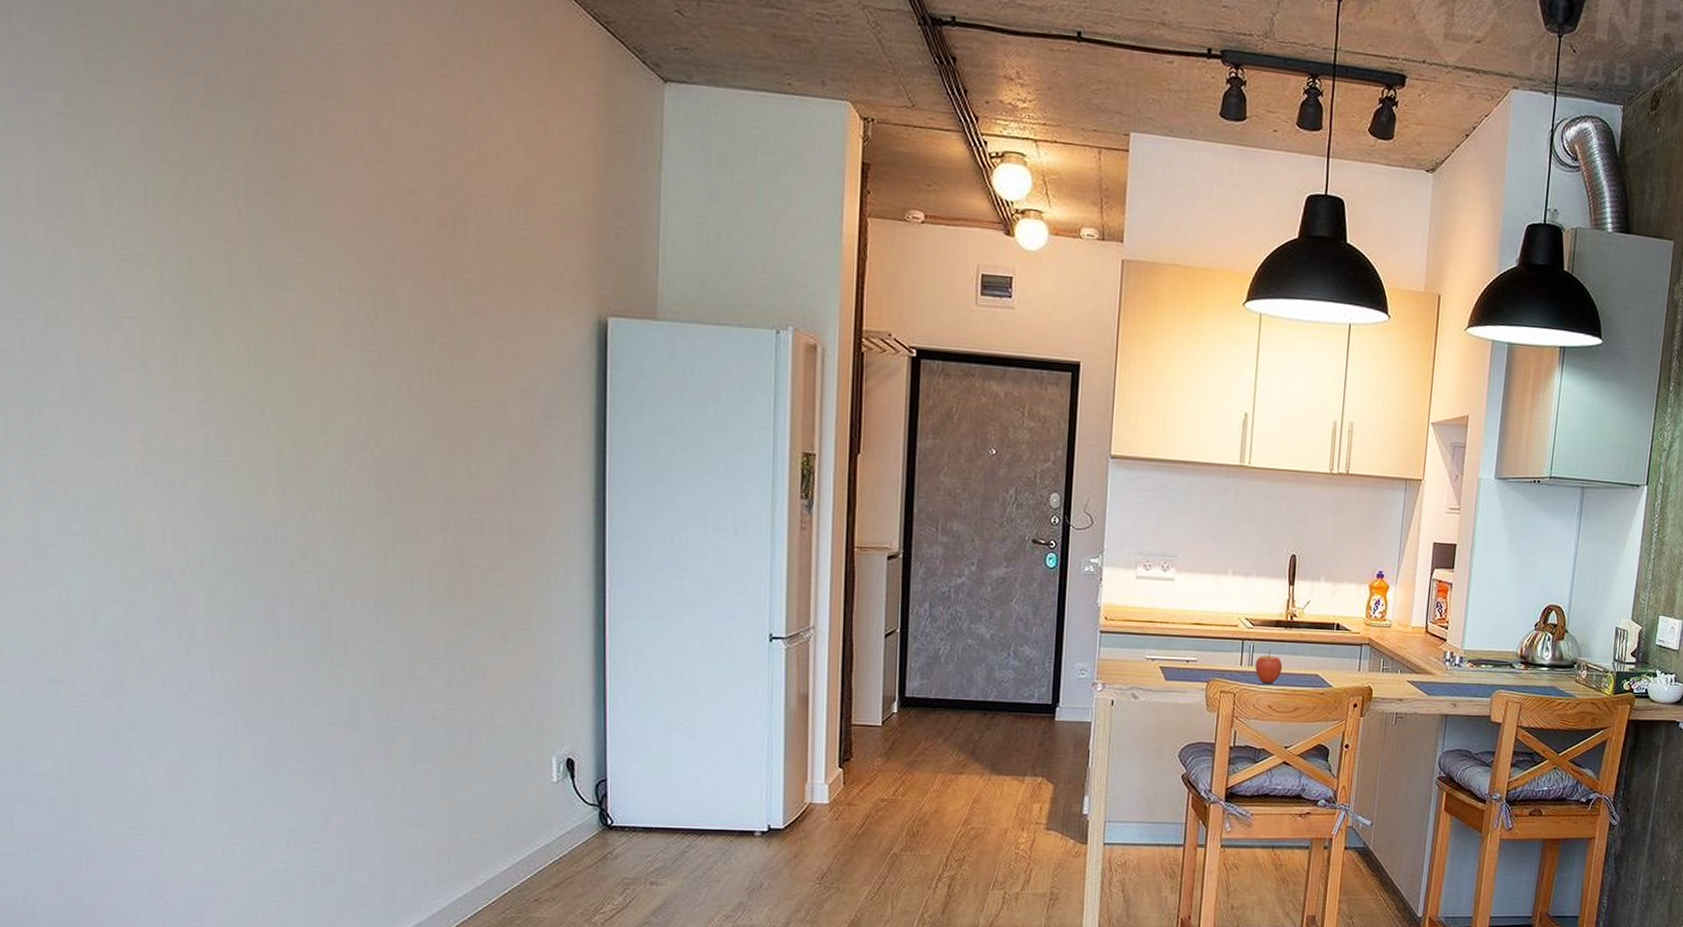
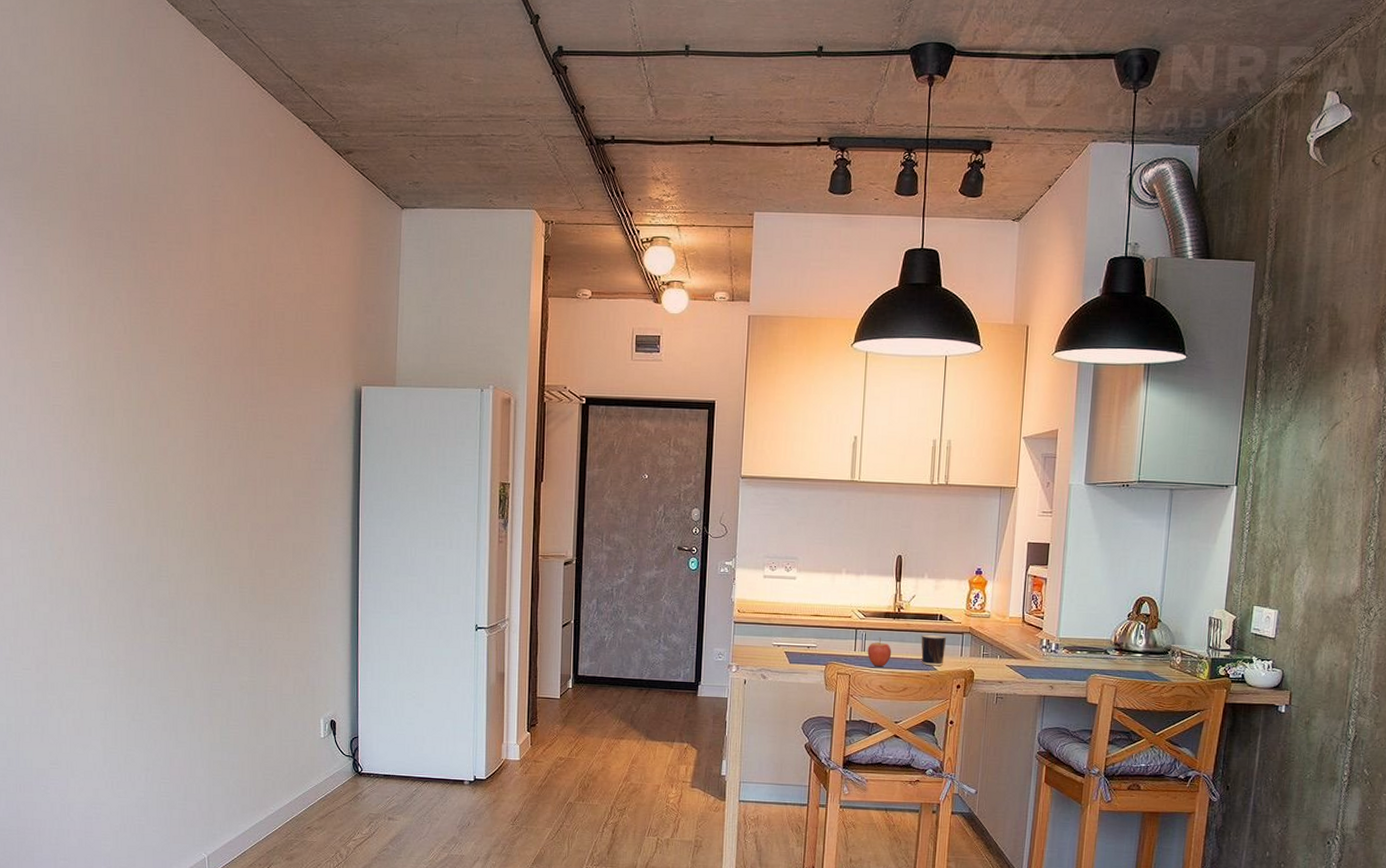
mug: none [1315,646,1344,683] -> present [921,634,947,667]

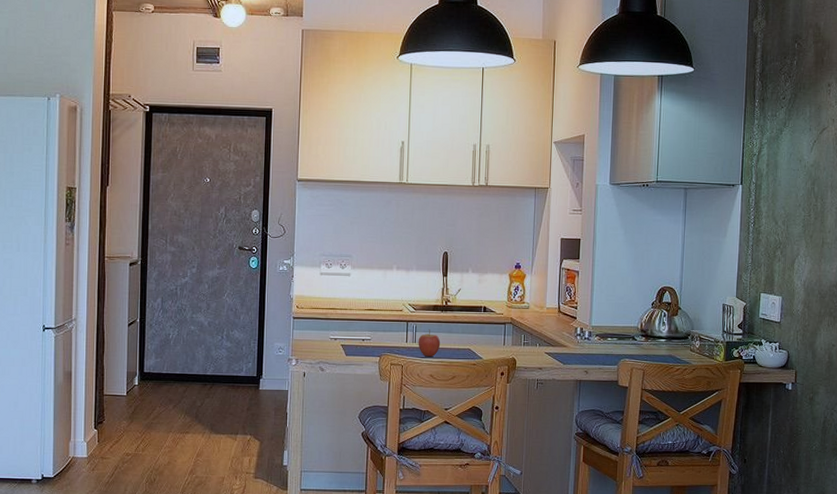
mug: present [921,634,947,667] -> none [467,325,491,355]

